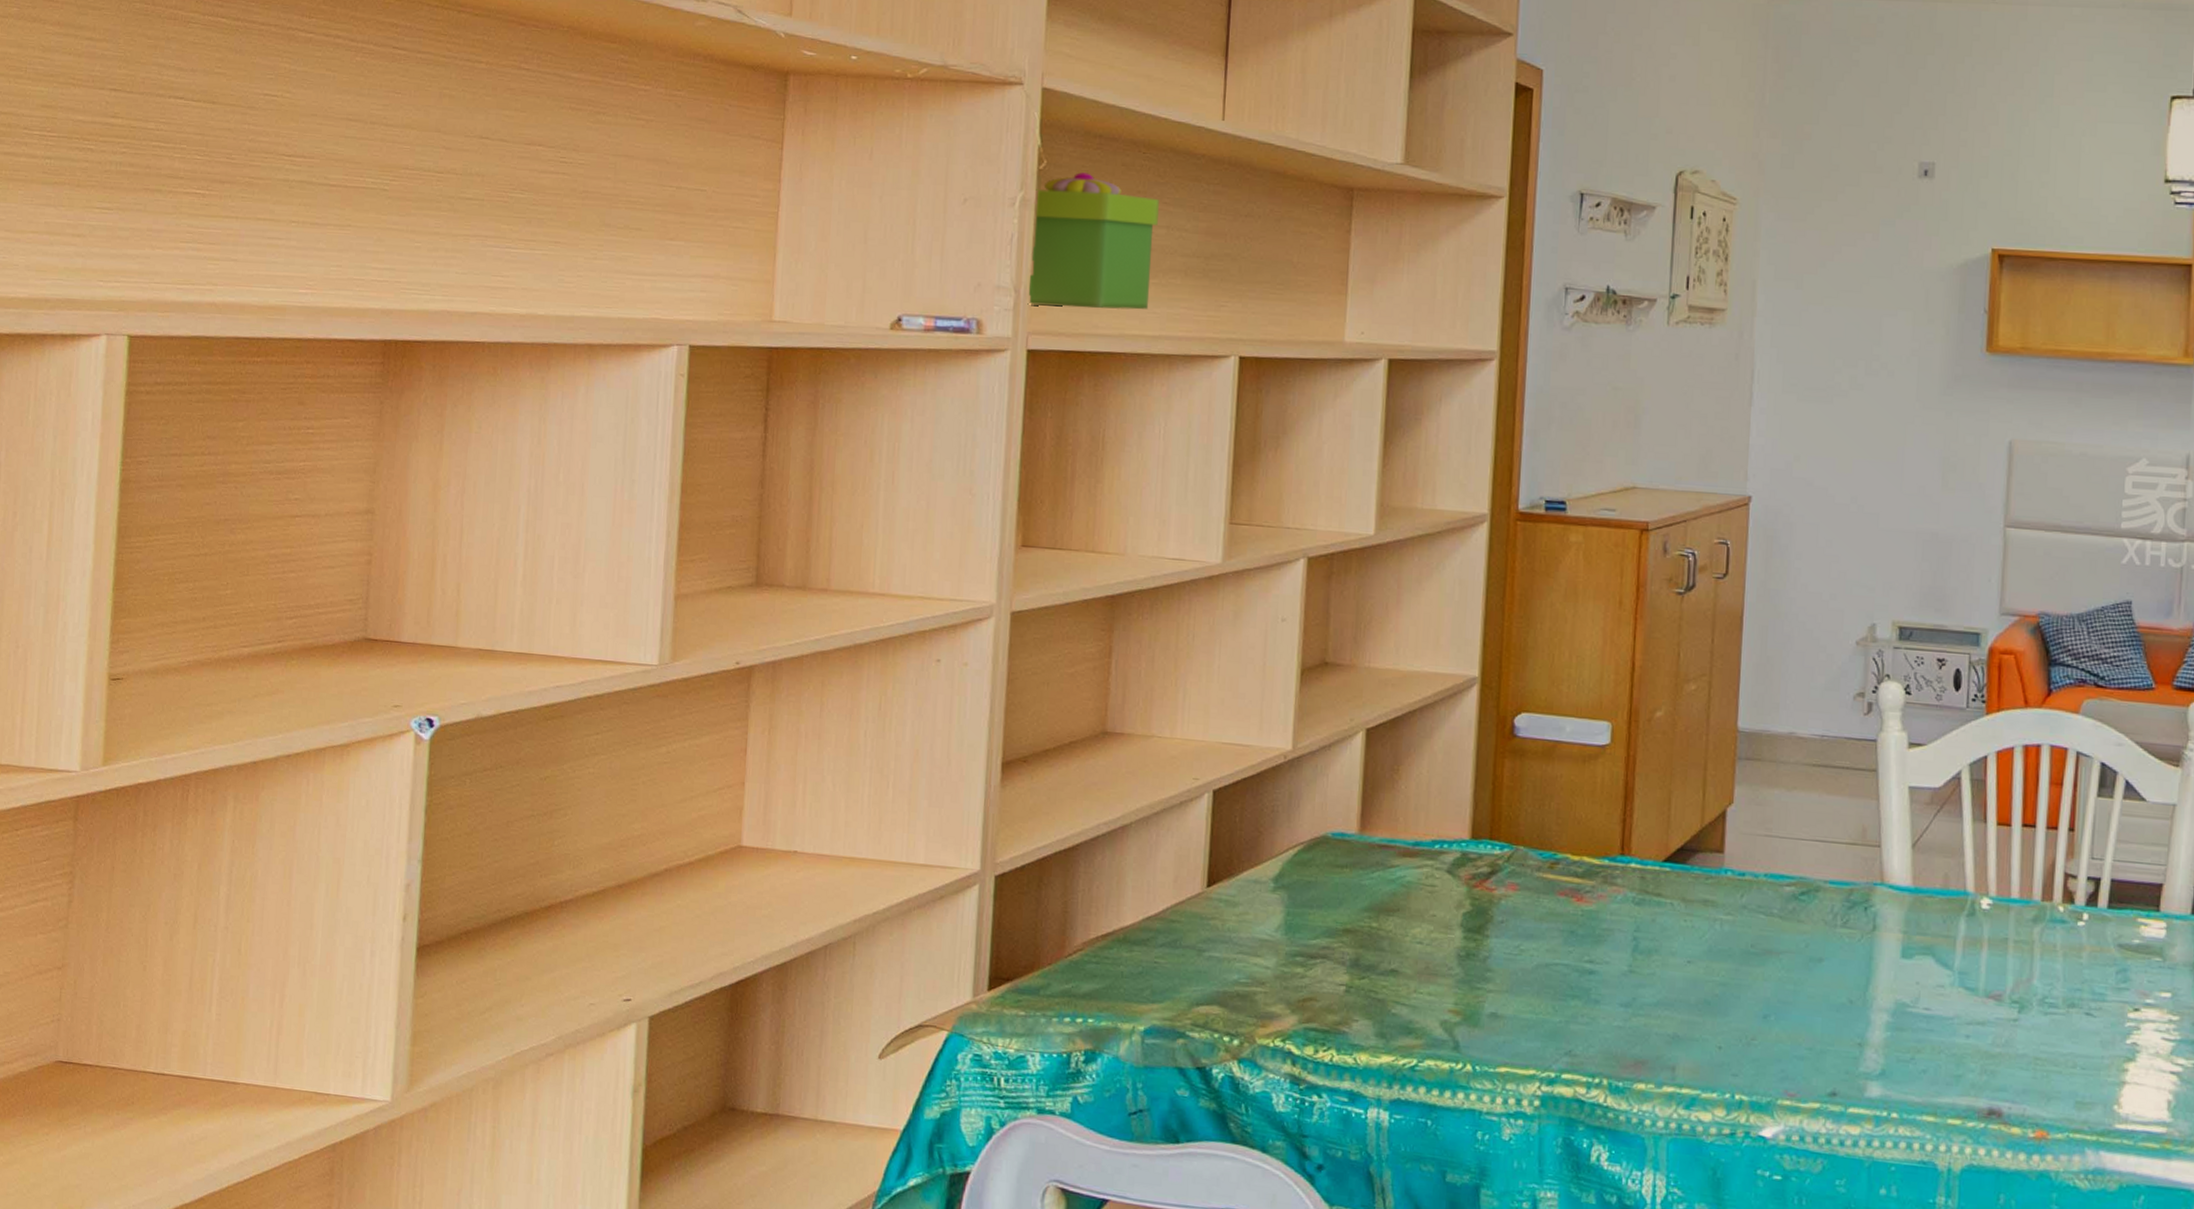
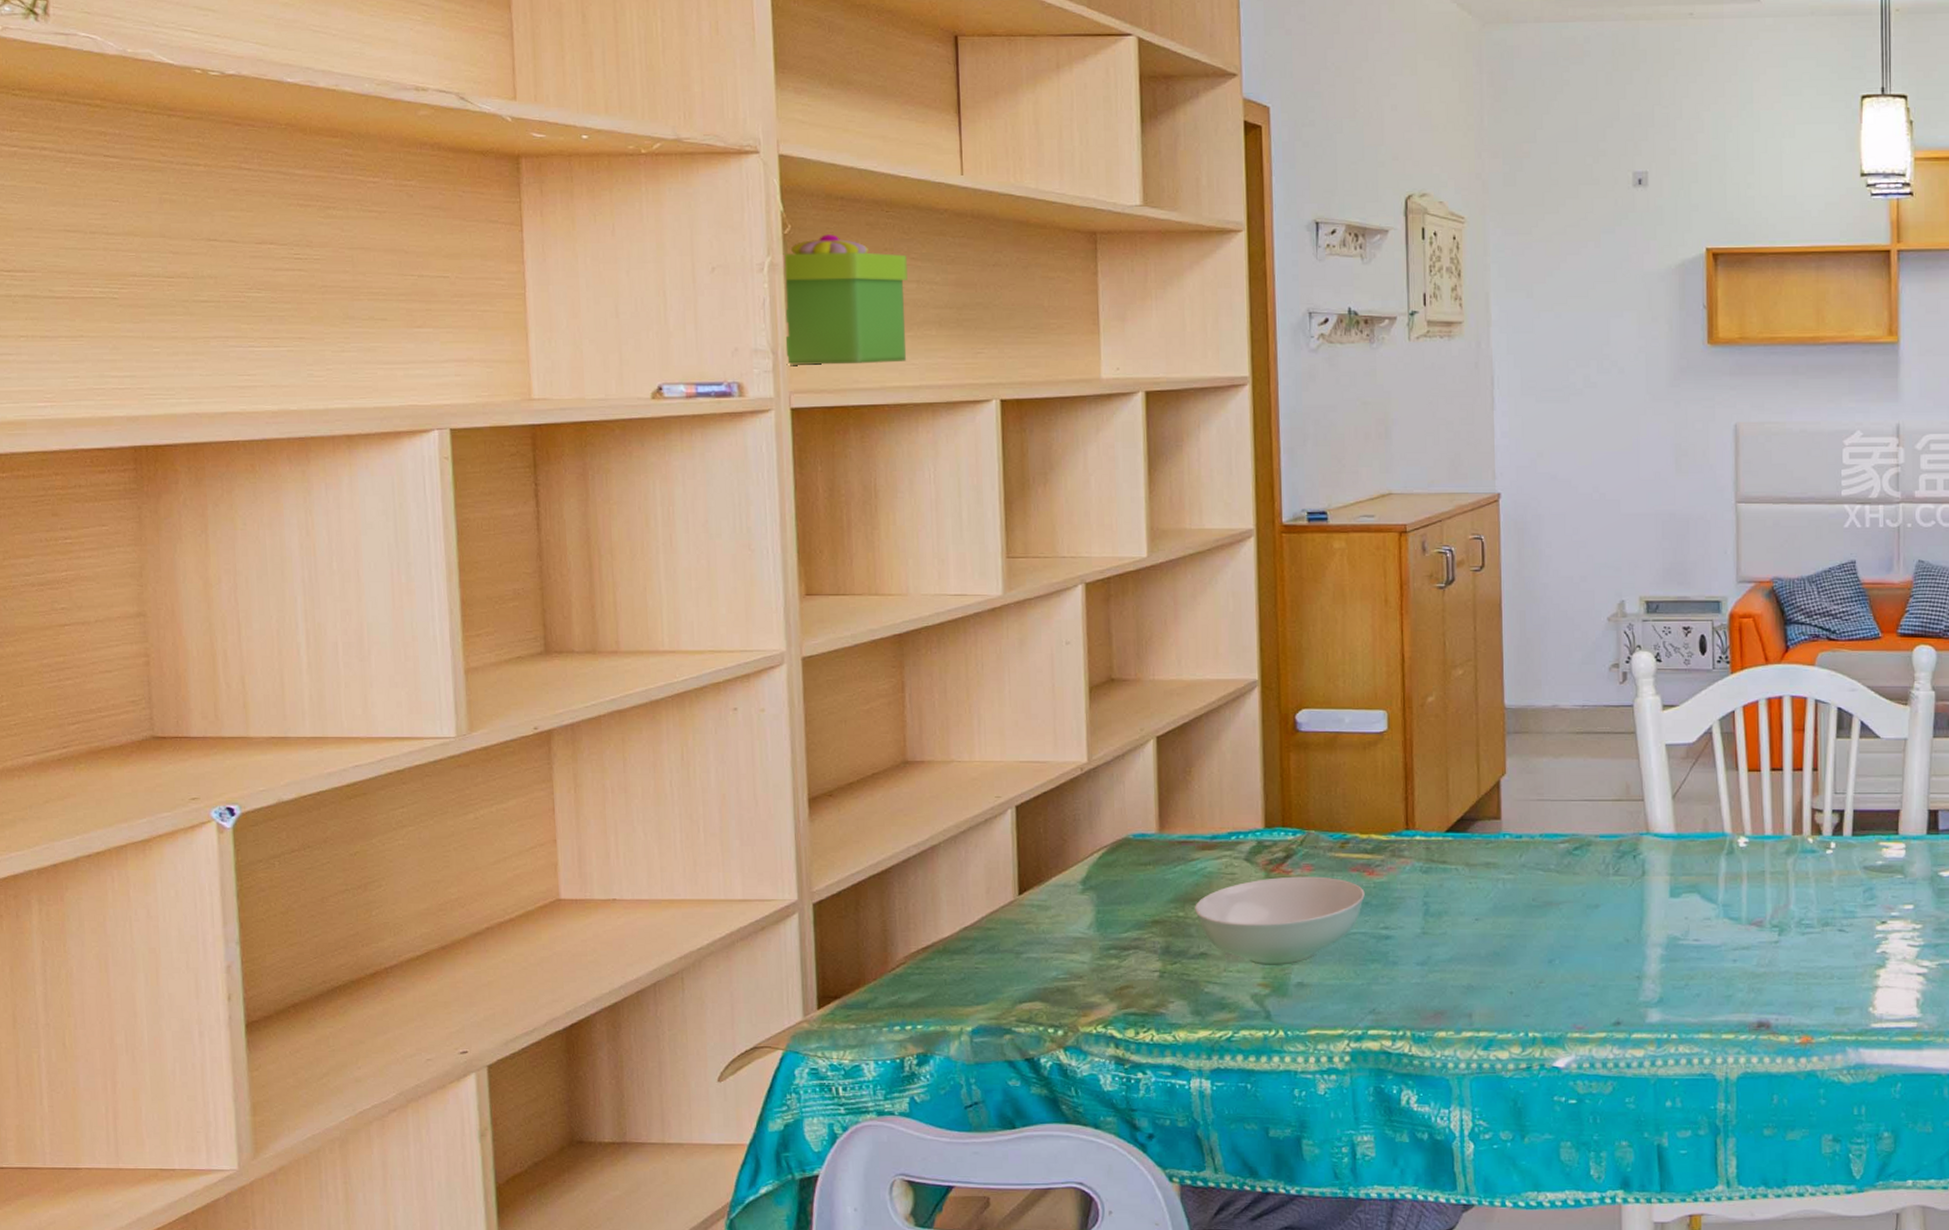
bowl: none [1389,894,1571,992] -> present [1195,876,1365,965]

